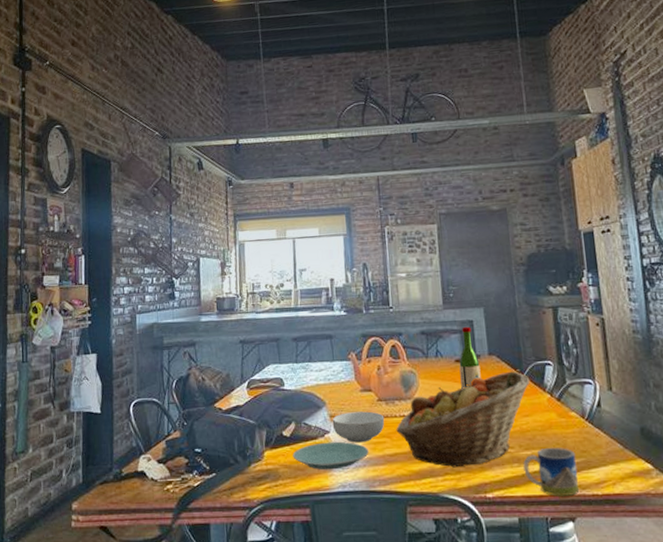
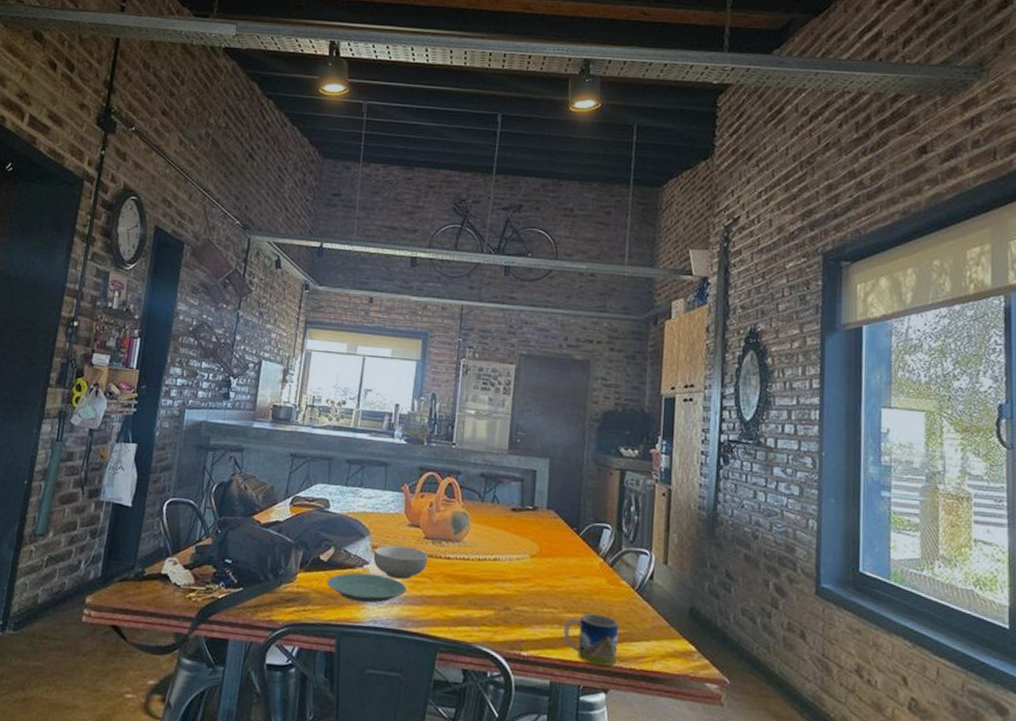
fruit basket: present [396,371,530,468] -> none [438,529,585,620]
wine bottle: present [459,326,481,389] -> none [513,475,536,540]

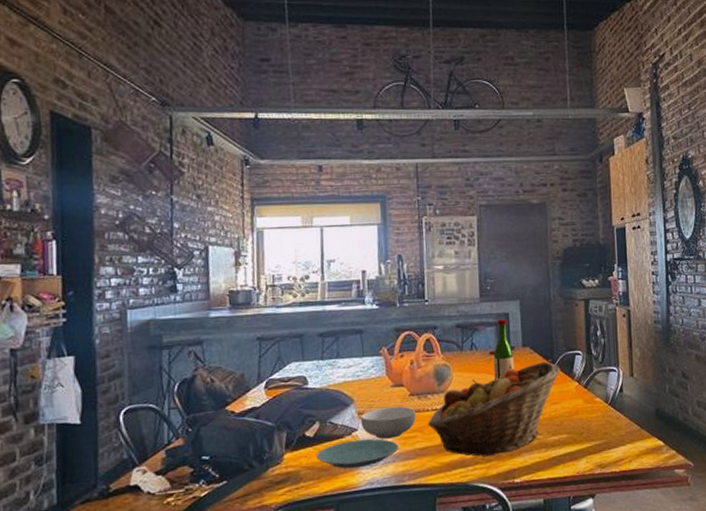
fruit basket: none [438,529,585,620] -> present [428,361,561,457]
wine bottle: none [513,475,536,540] -> present [493,319,514,380]
mug: present [563,613,620,667] -> none [550,431,600,477]

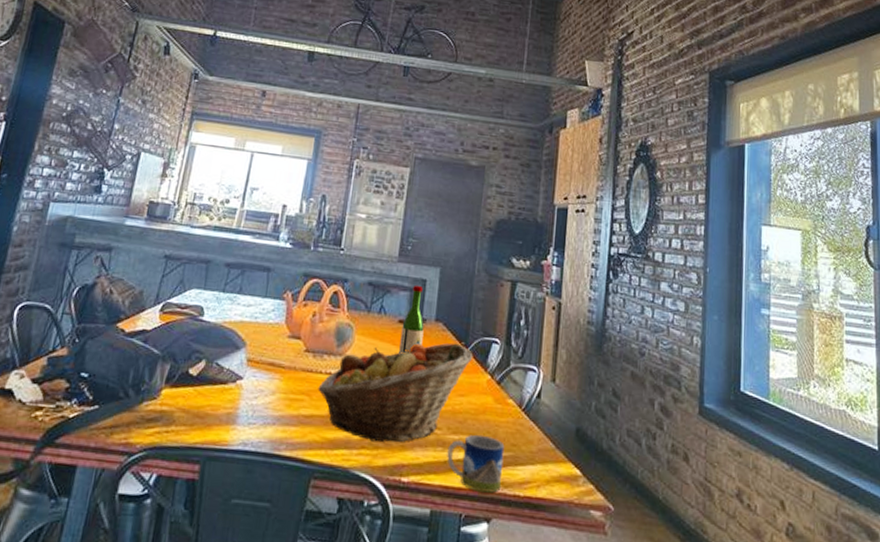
plate: present [316,439,399,469] -> none [194,389,283,424]
cereal bowl: present [360,406,417,439] -> none [248,359,309,397]
mug: none [550,431,600,477] -> present [447,434,505,493]

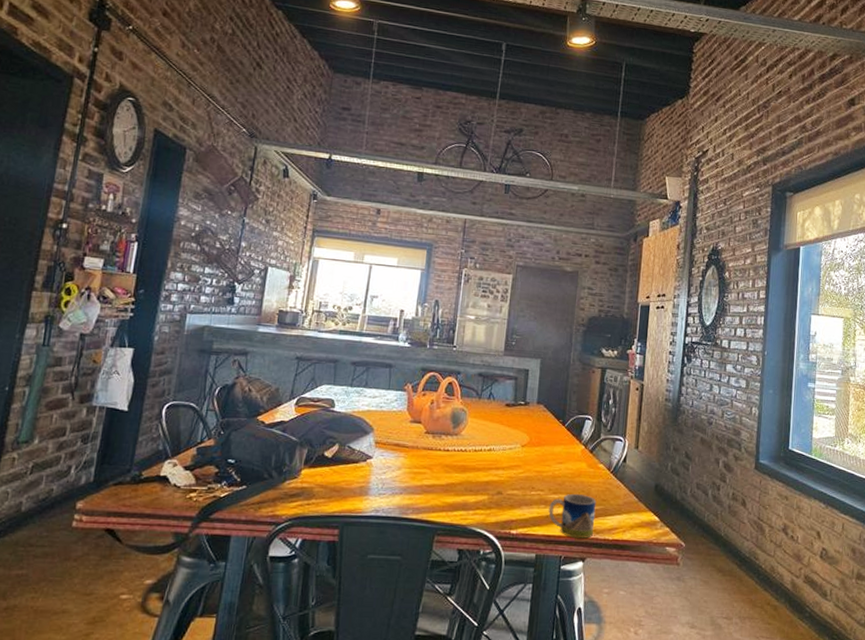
fruit basket: present [318,343,473,442] -> none [438,421,570,504]
wine bottle: present [399,284,424,354] -> none [507,374,528,432]

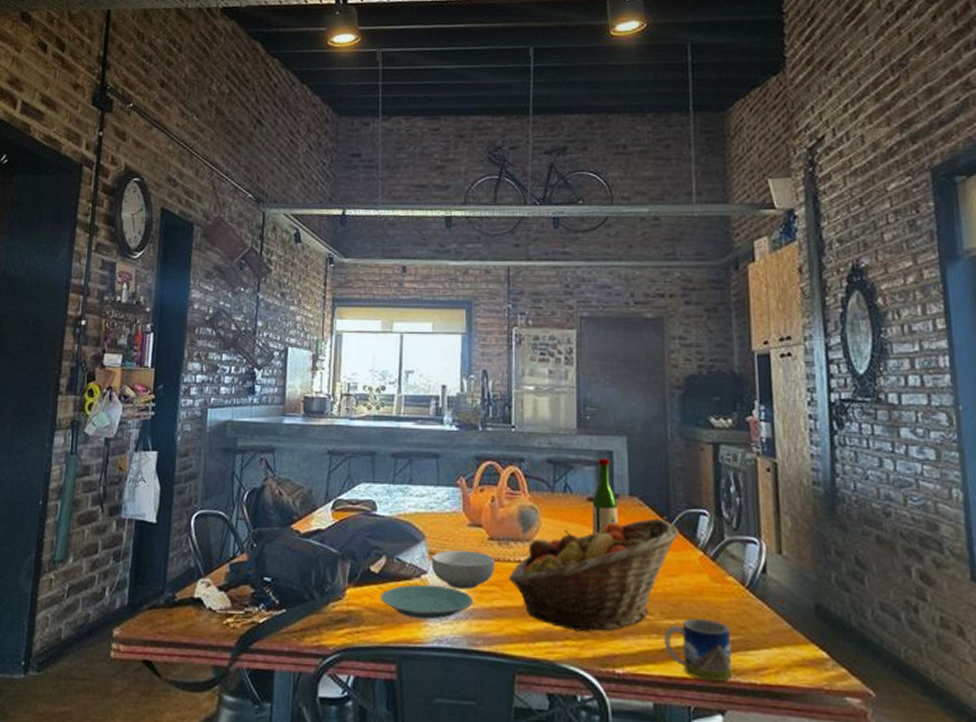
plate: none [330,467,408,495] -> present [380,584,473,620]
cereal bowl: none [376,441,429,471] -> present [431,550,496,589]
fruit basket: none [438,421,570,504] -> present [508,518,679,632]
wine bottle: none [507,374,528,432] -> present [592,457,618,534]

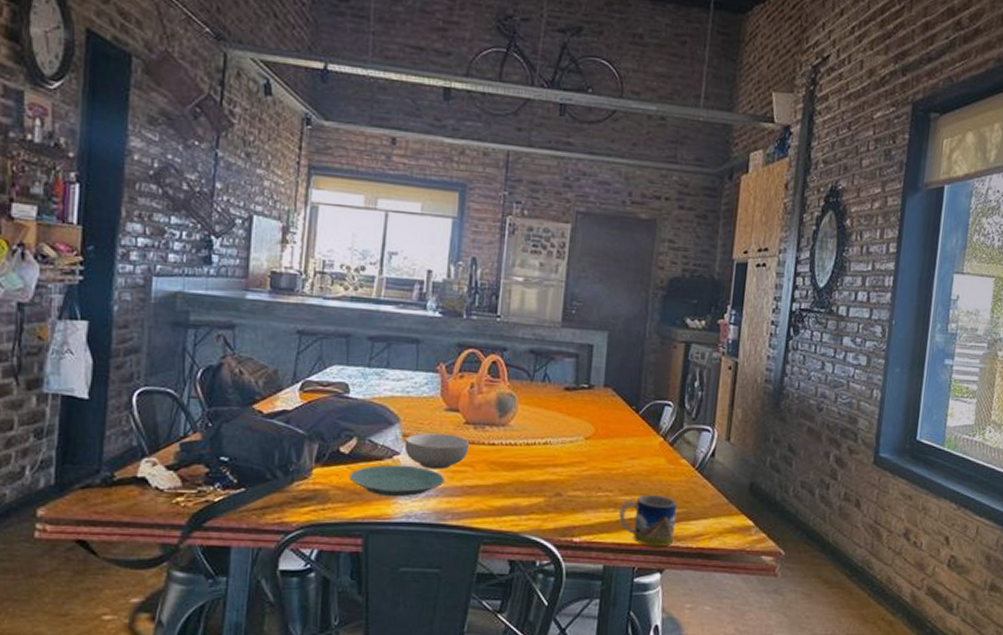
fruit basket: present [508,518,679,632] -> none [481,408,645,507]
wine bottle: present [592,457,618,534] -> none [566,350,592,421]

